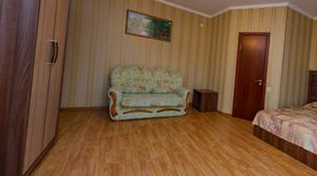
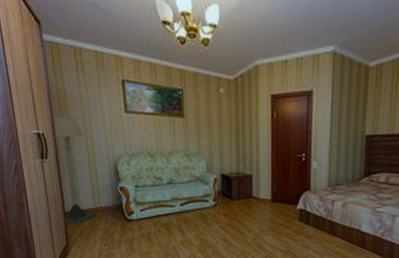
floor lamp: none [60,32,89,119] -> present [52,118,95,224]

